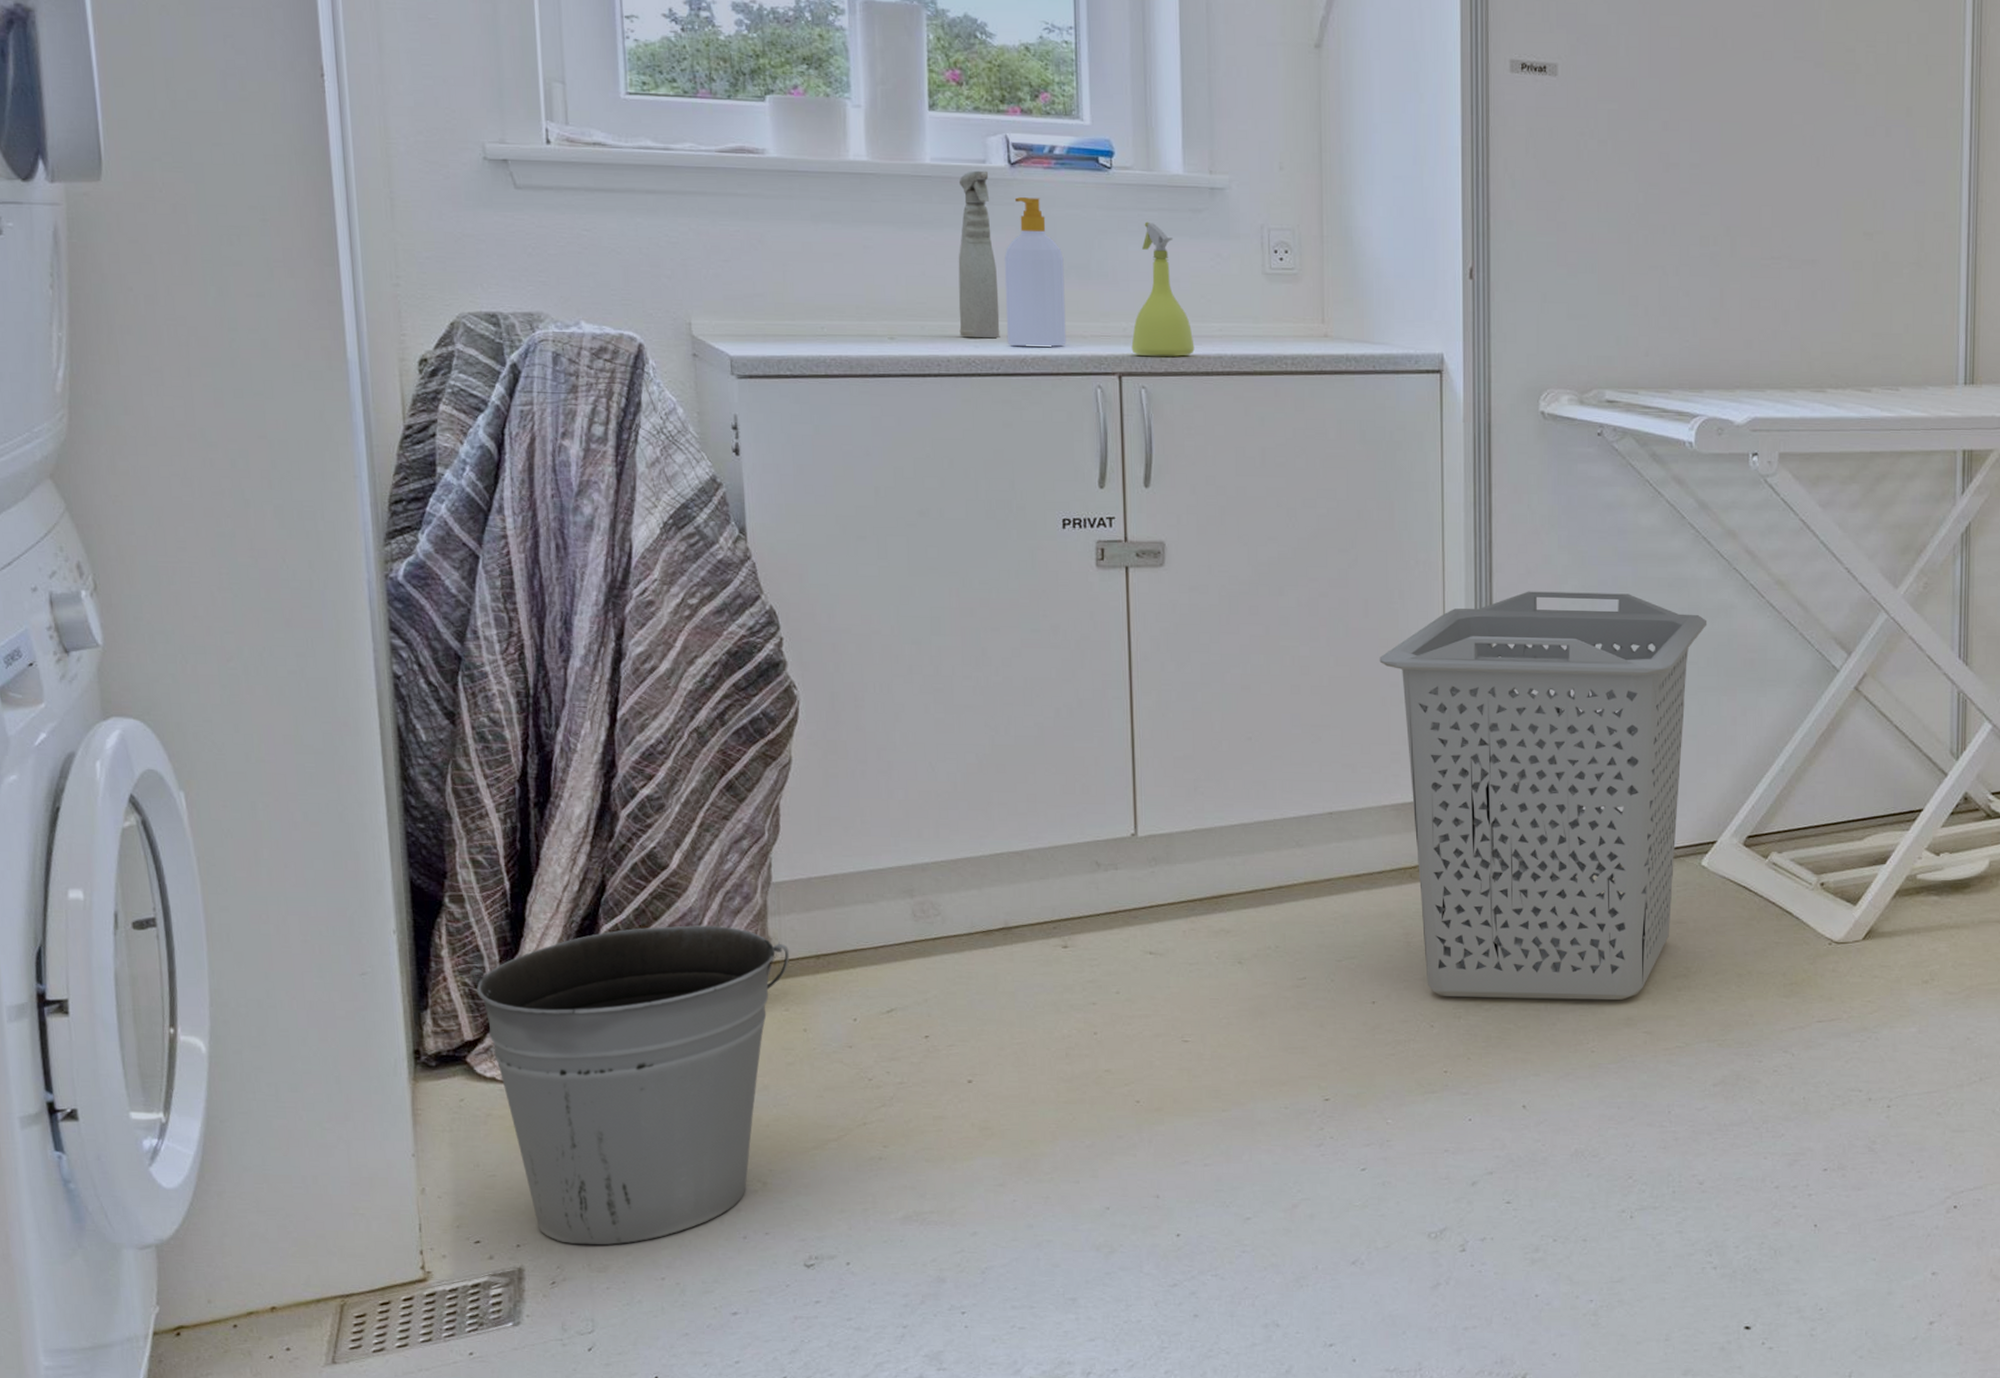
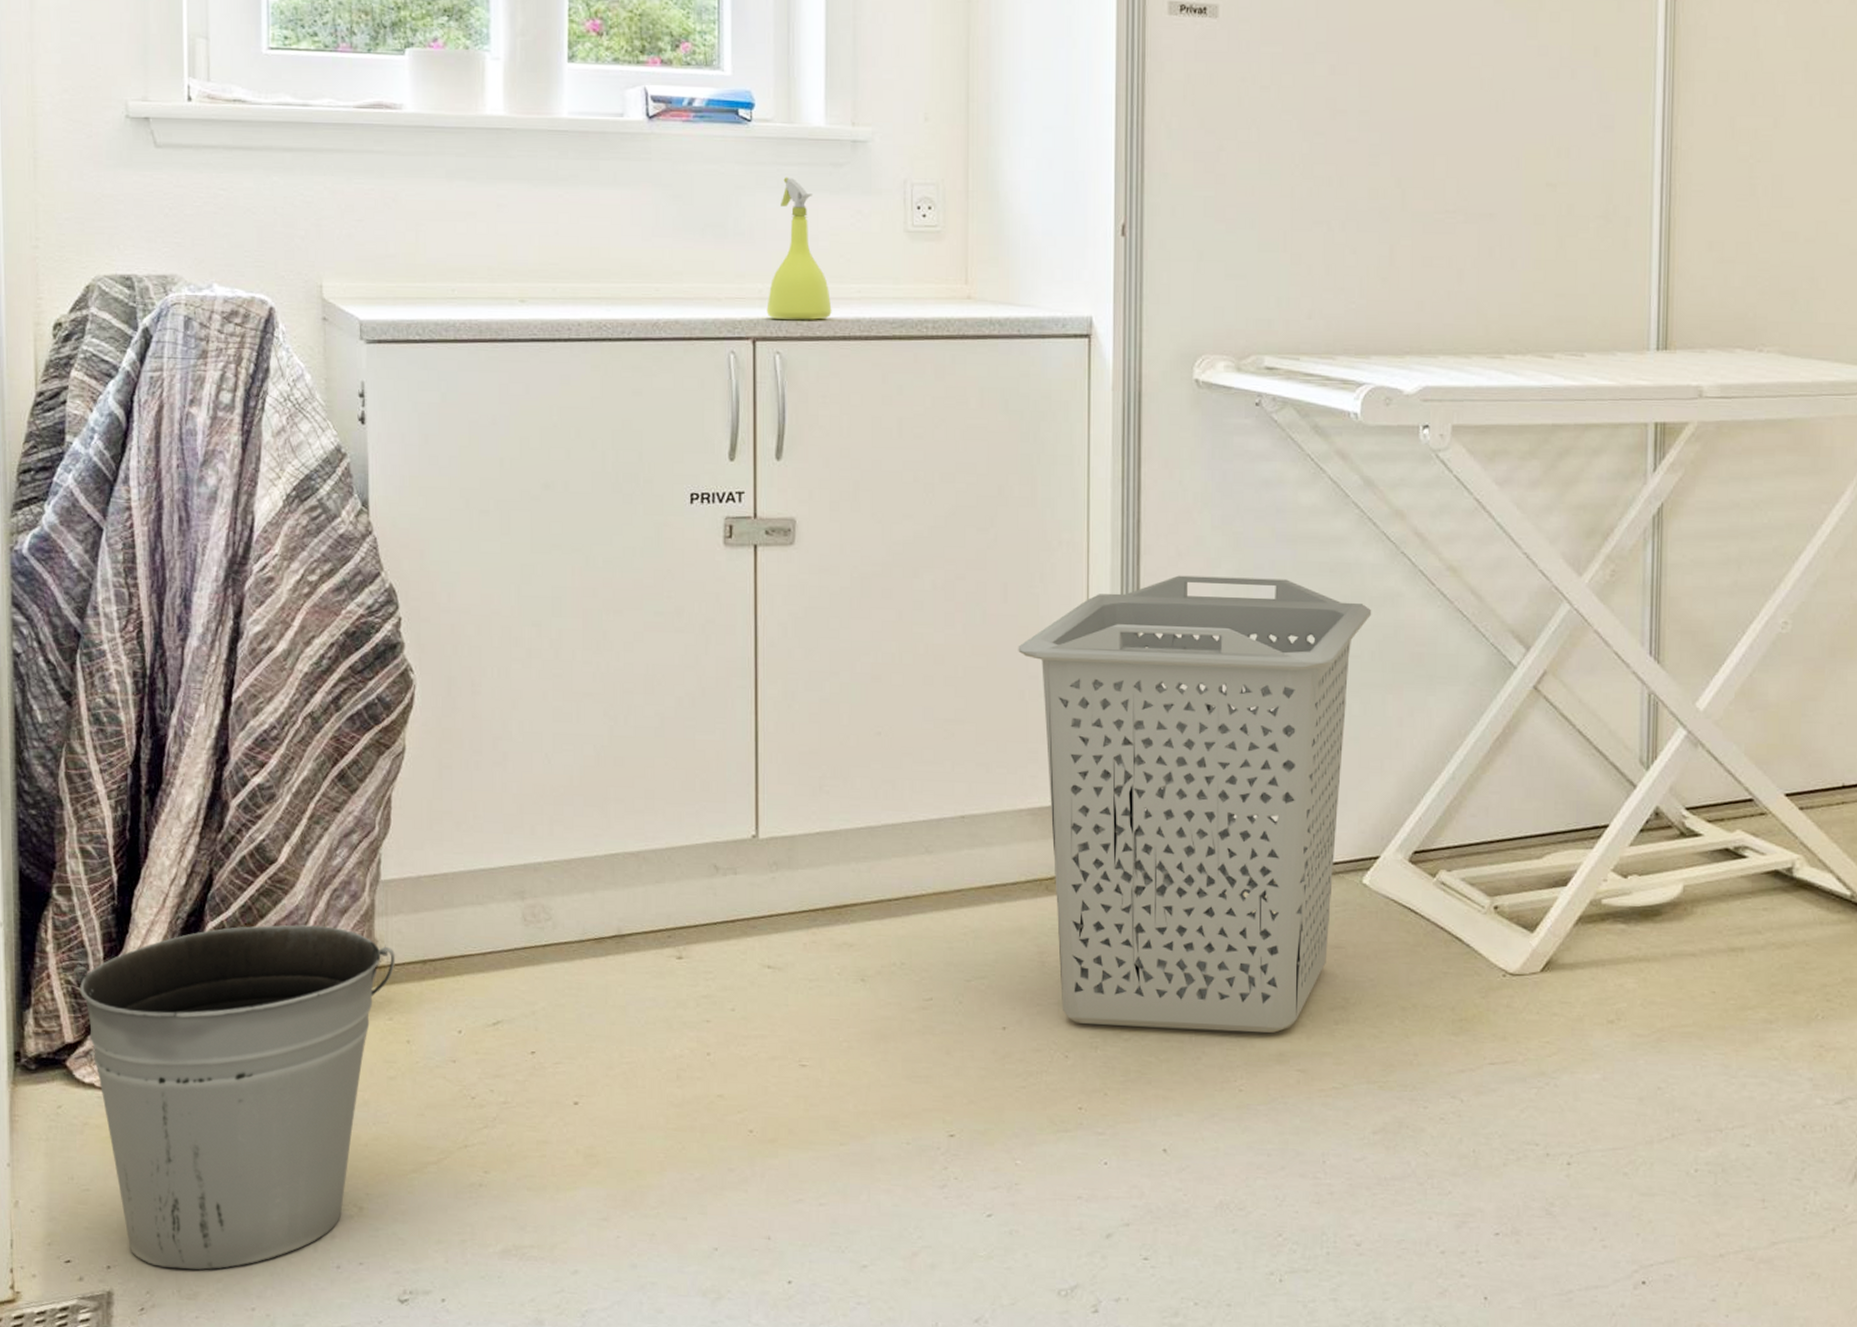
spray bottle: present [958,170,1000,338] -> none [591,124,633,301]
soap bottle: present [1004,197,1066,348] -> none [639,152,700,311]

